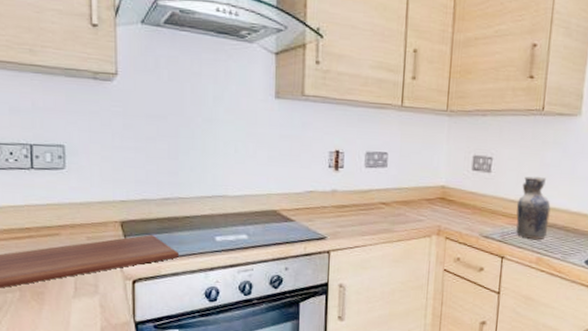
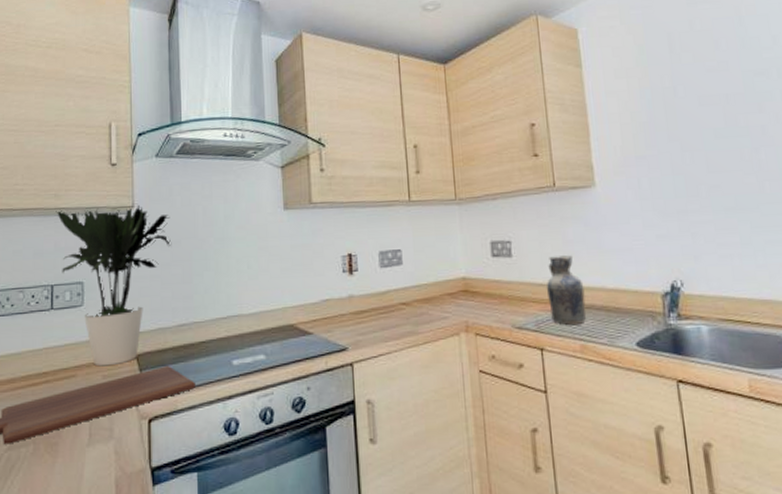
potted plant: none [31,66,158,229] -> present [56,204,172,367]

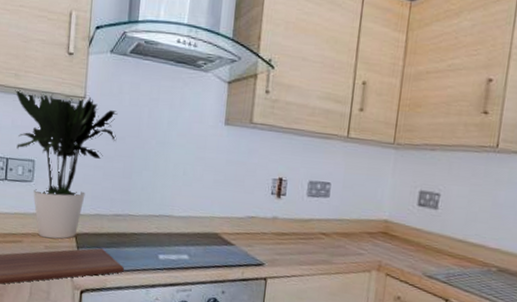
ceramic jug: present [546,255,587,325] -> none [463,215,503,284]

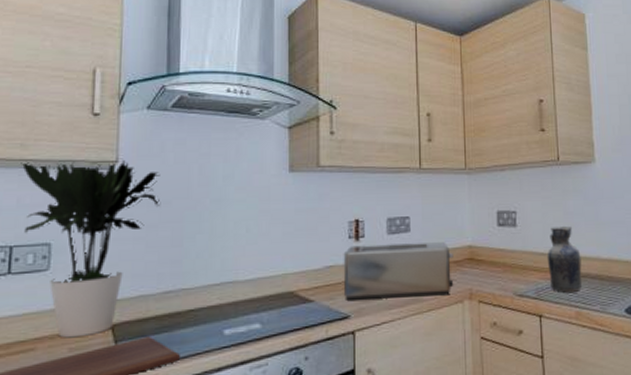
toaster: none [260,201,368,263] -> present [343,242,453,300]
ceramic jug: none [463,215,503,284] -> present [546,226,582,292]

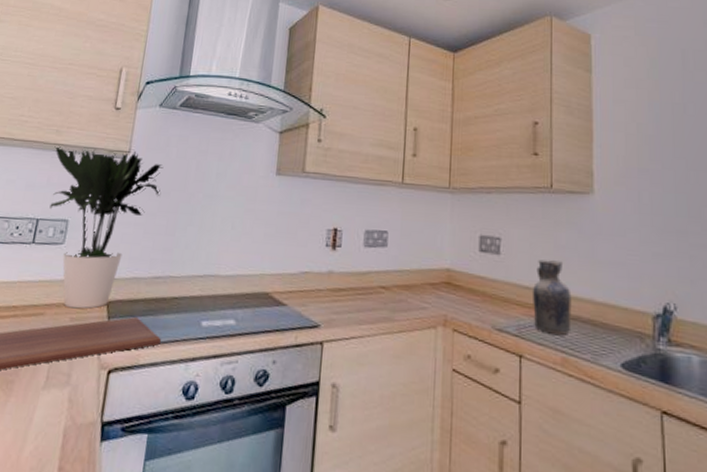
toaster: present [343,242,453,300] -> none [315,254,430,318]

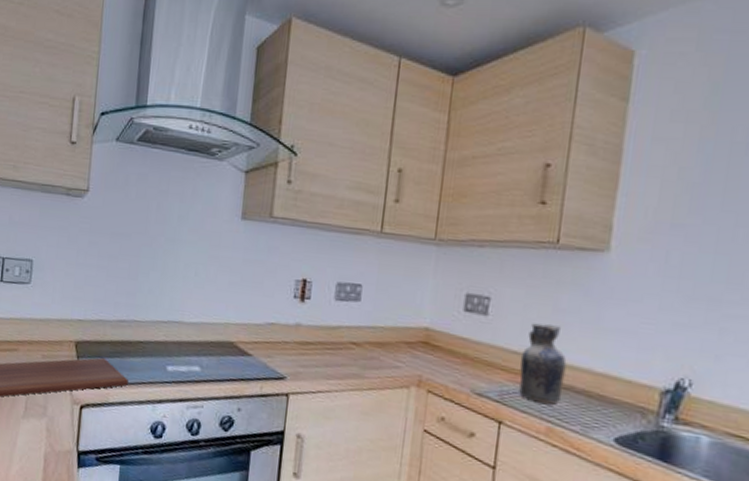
potted plant: present [49,145,164,309] -> none [13,182,123,348]

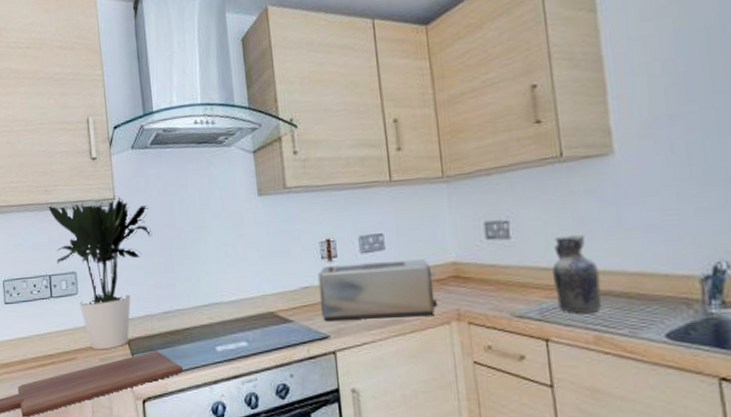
potted plant: none [13,182,123,348] -> present [47,196,153,350]
toaster: none [281,306,406,377] -> present [317,259,437,321]

